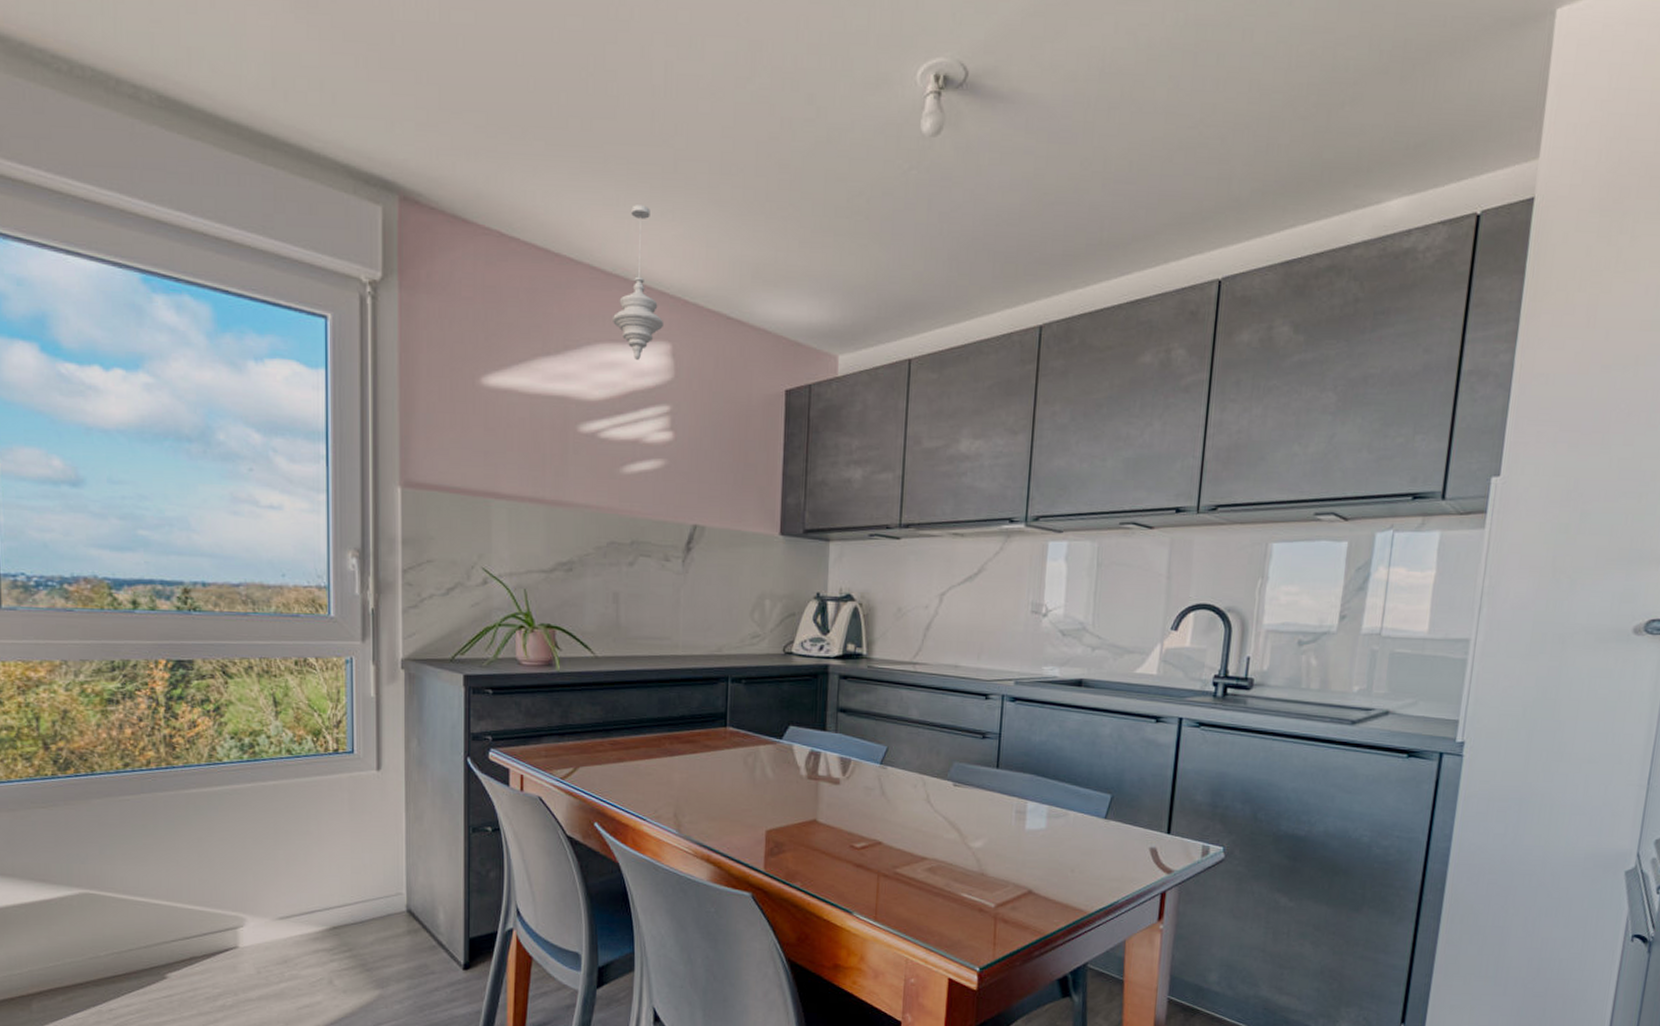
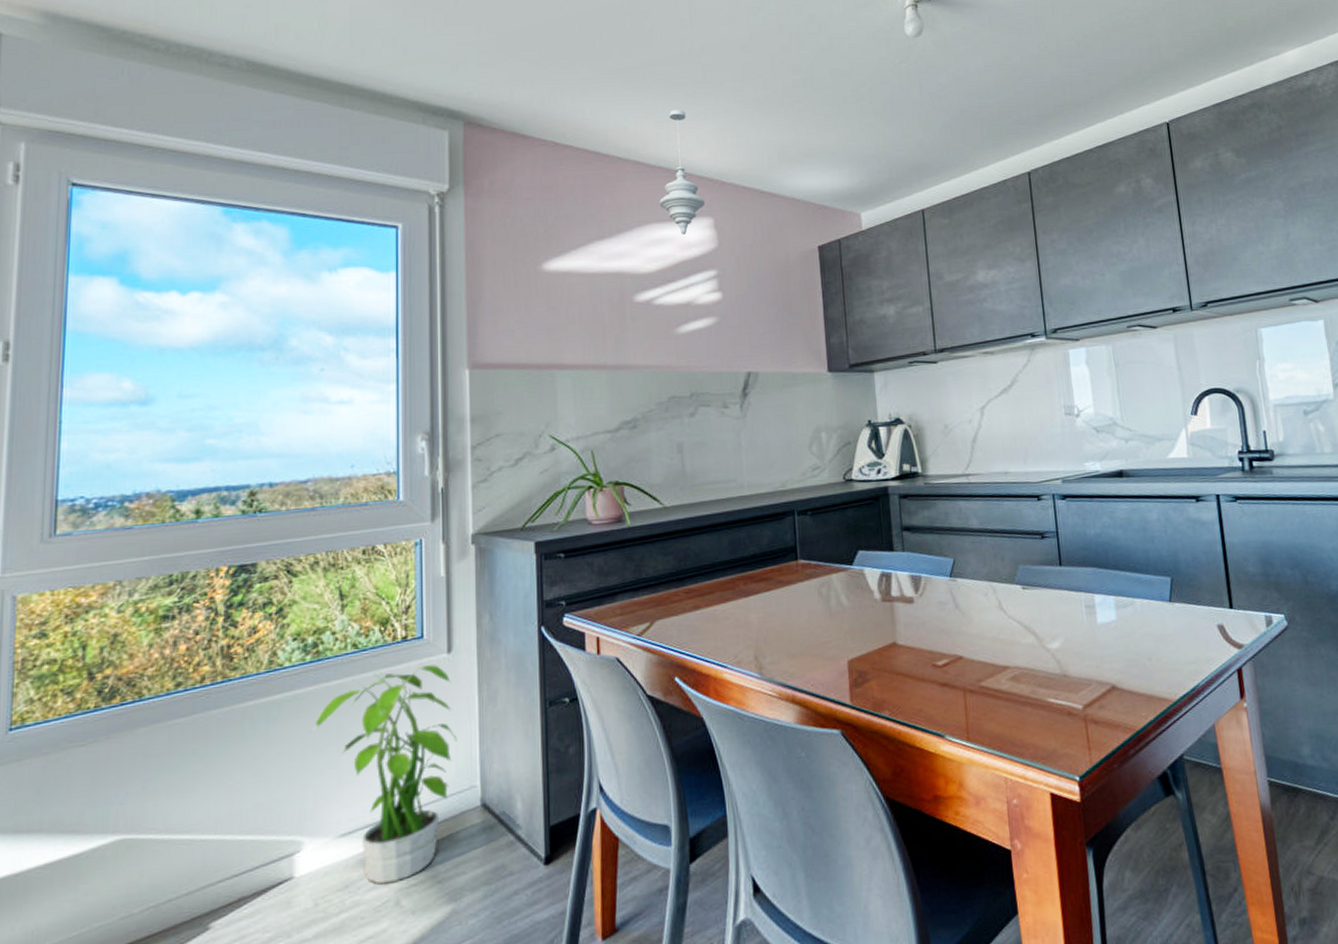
potted plant: none [249,776,386,965] -> present [310,664,458,884]

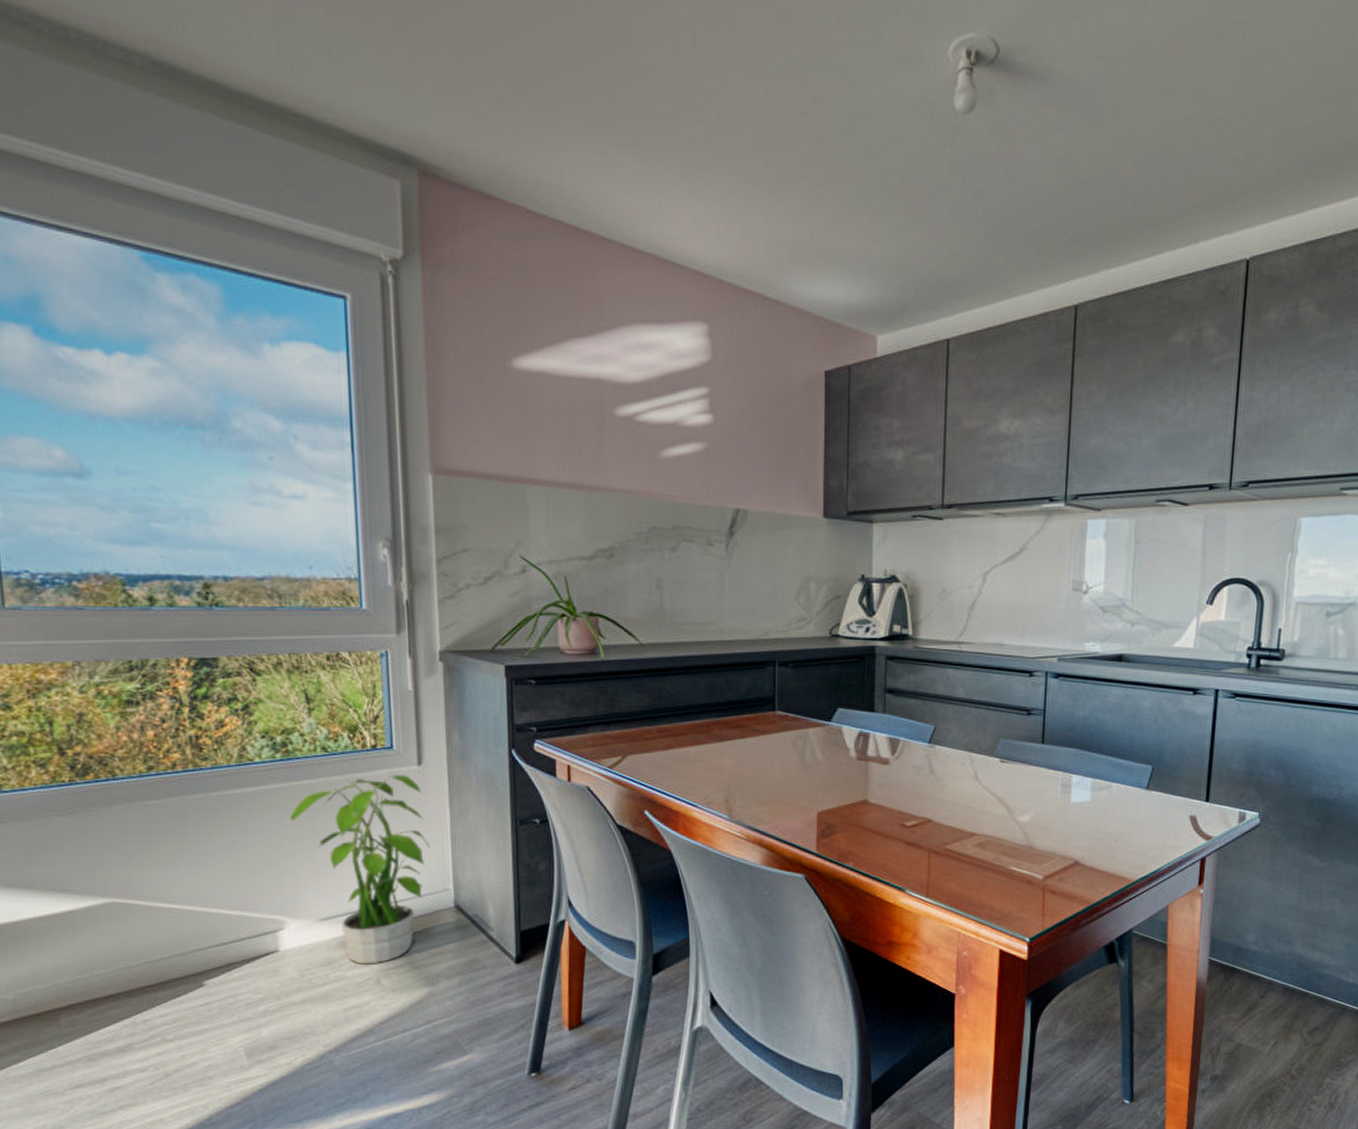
pendant light: present [658,110,706,235] -> none [645,181,700,341]

